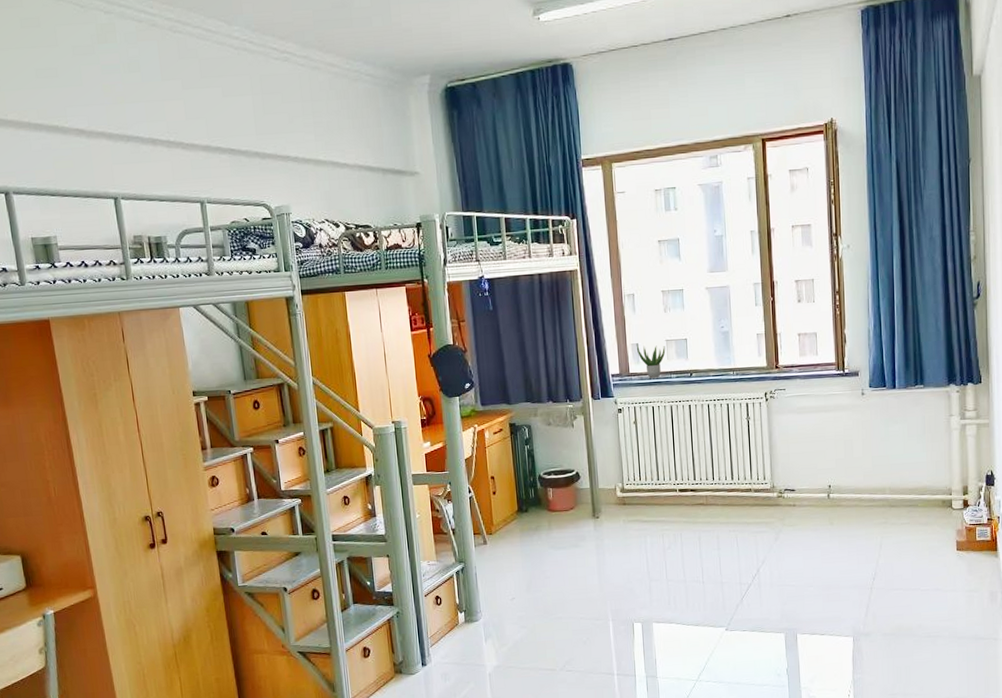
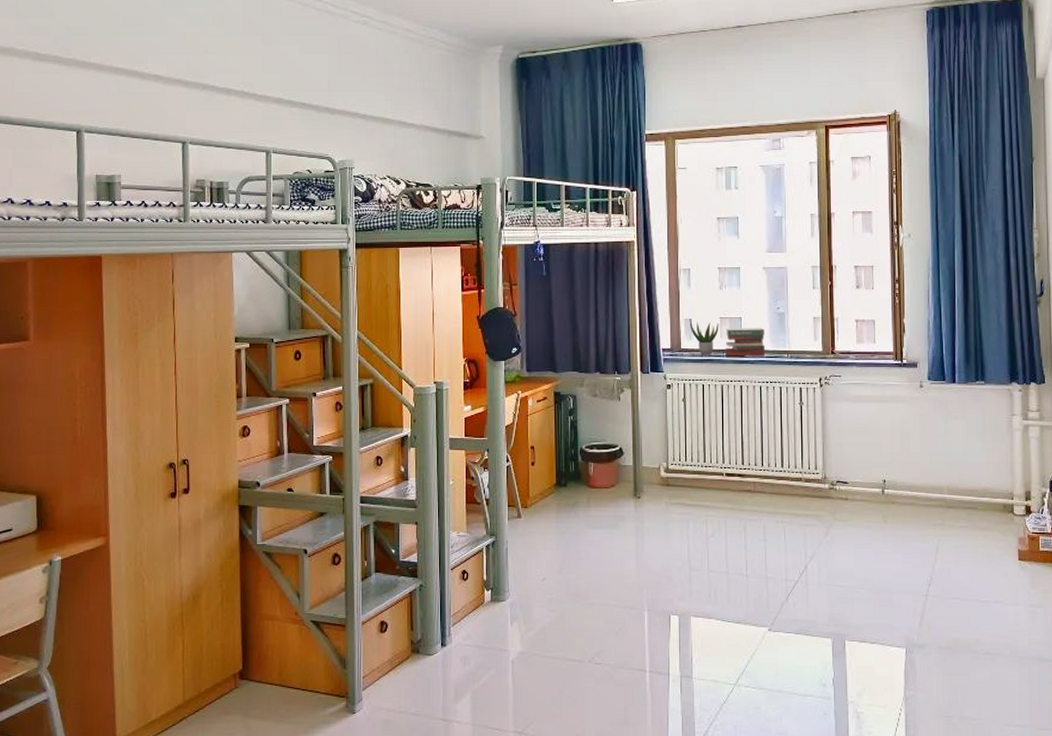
books: none [672,348,711,378] -> present [725,328,765,357]

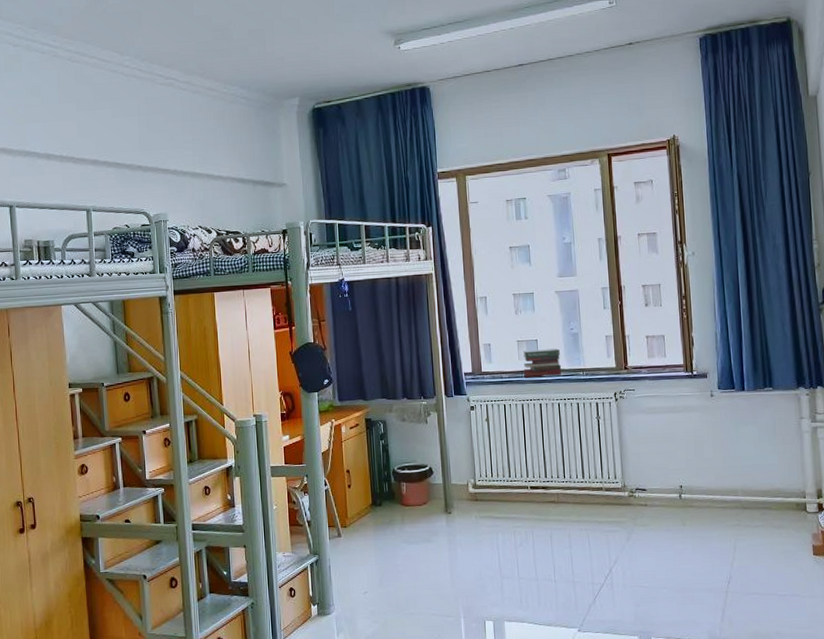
potted plant: present [689,319,719,356] -> none [488,343,517,377]

